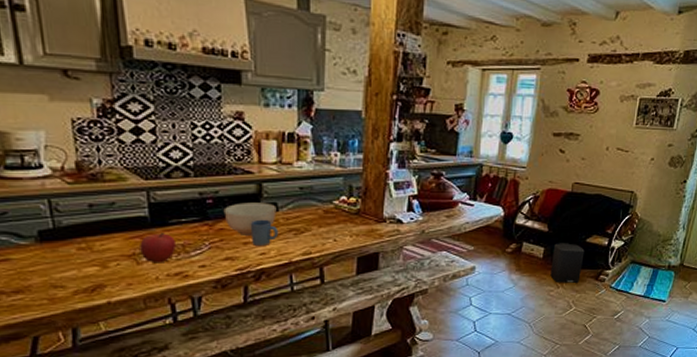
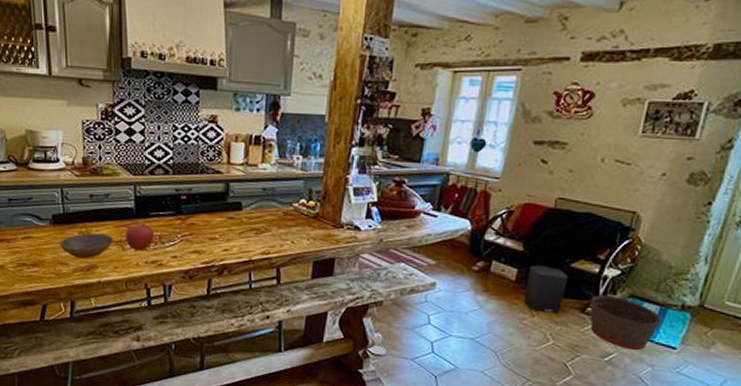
bowl: none [51,248,125,279] -> present [60,233,114,259]
bowl: present [223,202,277,235] -> none [195,200,241,232]
mug: present [250,219,279,247] -> none [216,216,241,243]
basket: none [602,263,654,306] -> present [589,294,662,350]

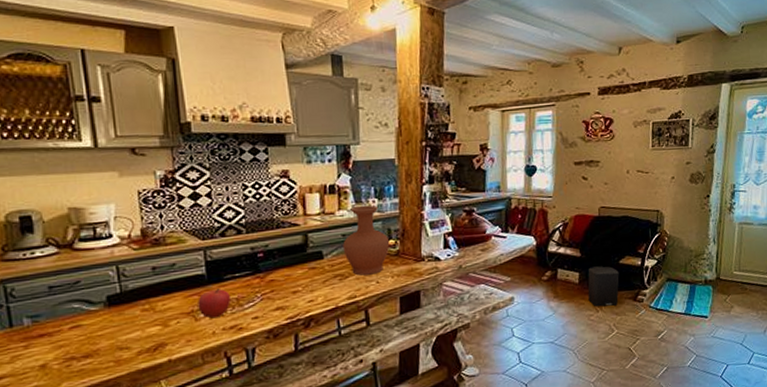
bowl: present [60,233,114,259] -> none [118,307,184,339]
vase: none [262,161,310,234] -> present [343,205,390,276]
basket: present [589,294,662,350] -> none [639,282,693,325]

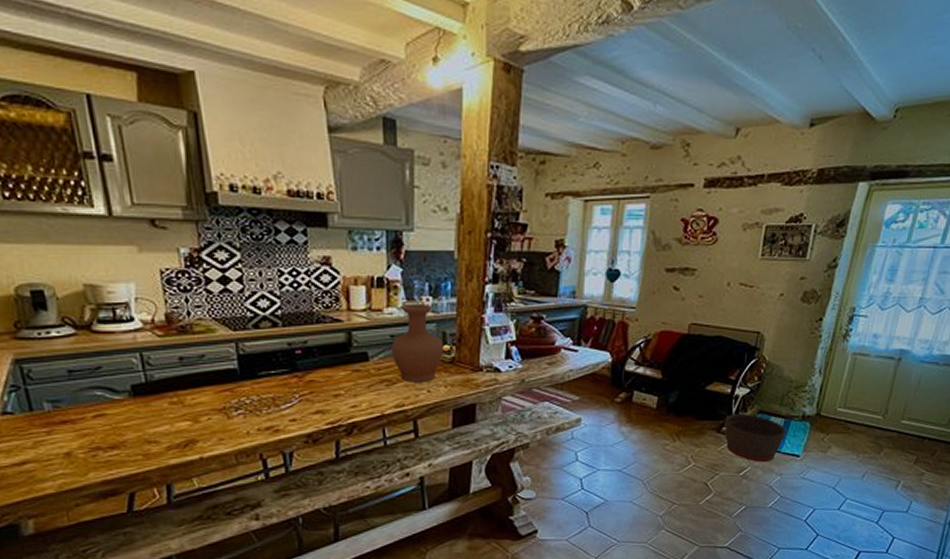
fruit: present [198,289,231,319] -> none [230,386,266,418]
pedal bin: present [587,266,619,307] -> none [665,391,704,436]
basket: none [639,282,693,325] -> present [724,413,786,462]

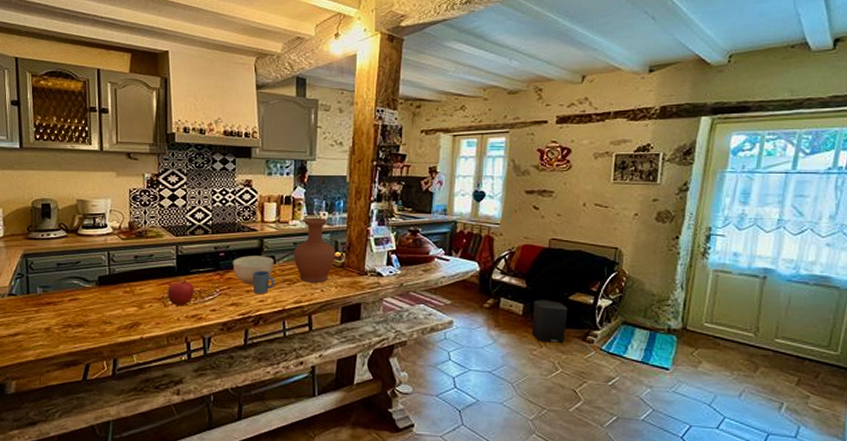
fruit: none [230,386,266,418] -> present [168,280,194,306]
bowl: none [313,352,367,387] -> present [232,256,274,284]
mug: none [340,369,370,399] -> present [252,270,275,295]
pedal bin: none [665,391,704,436] -> present [532,300,568,343]
basket: present [724,413,786,462] -> none [589,323,652,373]

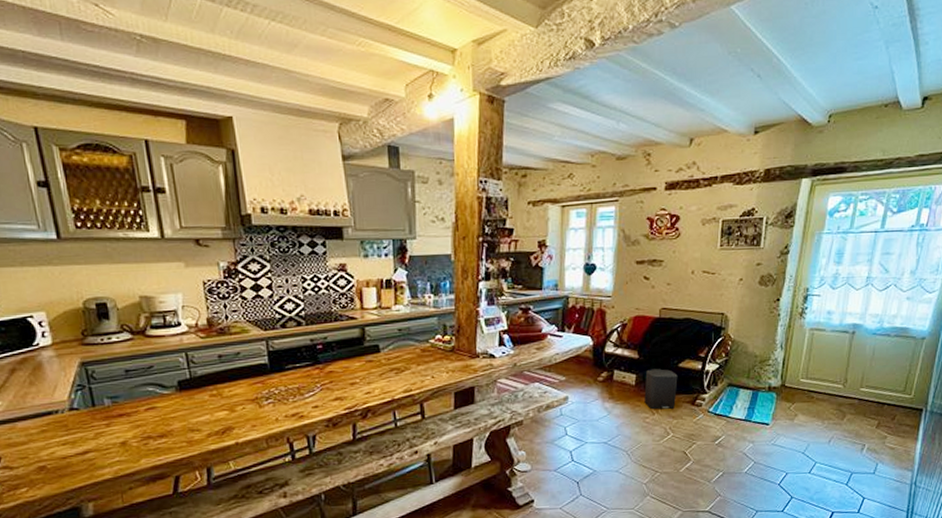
fruit: present [168,280,194,306] -> none [261,378,292,406]
bowl: present [232,256,274,284] -> none [332,345,379,377]
mug: present [252,270,275,295] -> none [355,360,382,387]
vase: present [293,217,336,283] -> none [399,300,445,370]

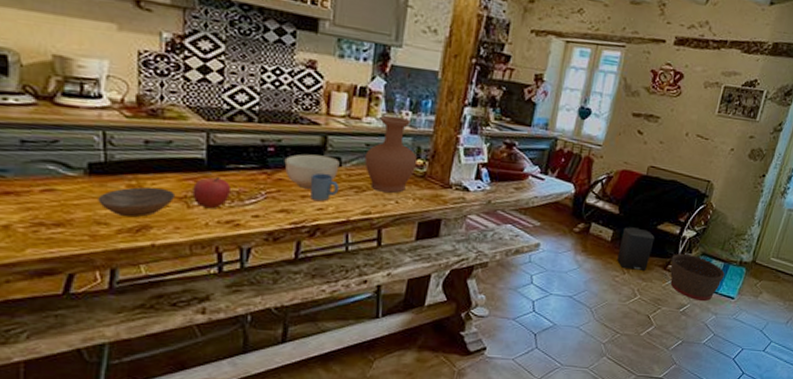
bowl: none [189,393,249,423] -> present [98,186,176,218]
fruit: none [261,378,292,406] -> present [192,177,230,209]
bowl: none [332,345,379,377] -> present [284,153,340,189]
mug: none [355,360,382,387] -> present [309,172,340,202]
vase: none [399,300,445,370] -> present [364,115,418,193]
basket: none [698,386,755,431] -> present [670,253,725,301]

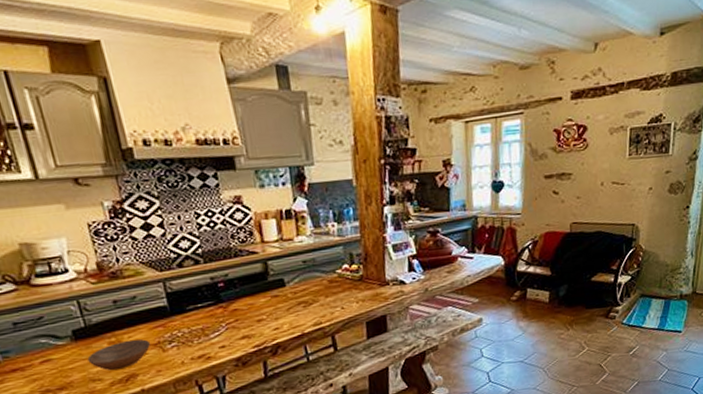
fruit: present [192,177,230,209] -> none [163,320,196,349]
bowl: present [284,153,340,189] -> none [234,279,285,314]
mug: present [309,172,340,202] -> none [260,295,289,323]
vase: present [364,115,418,193] -> none [304,229,353,302]
pedal bin: present [617,227,655,271] -> none [558,284,591,326]
basket: present [670,253,725,301] -> none [611,298,667,341]

